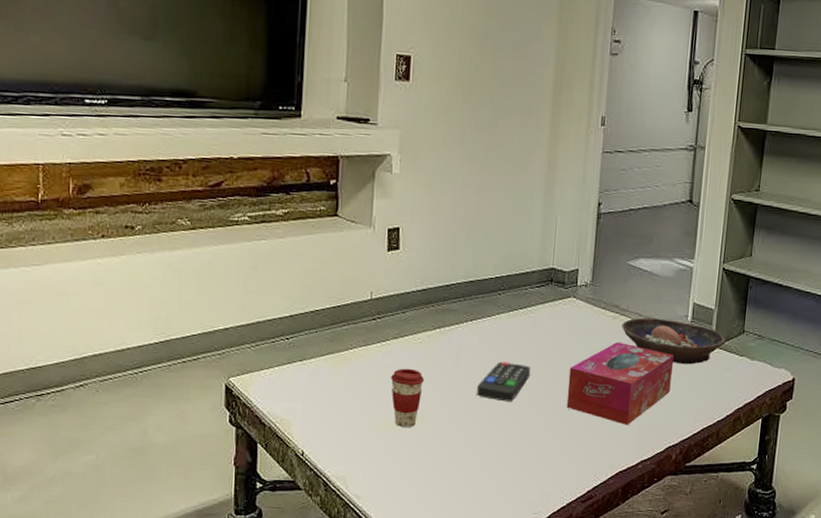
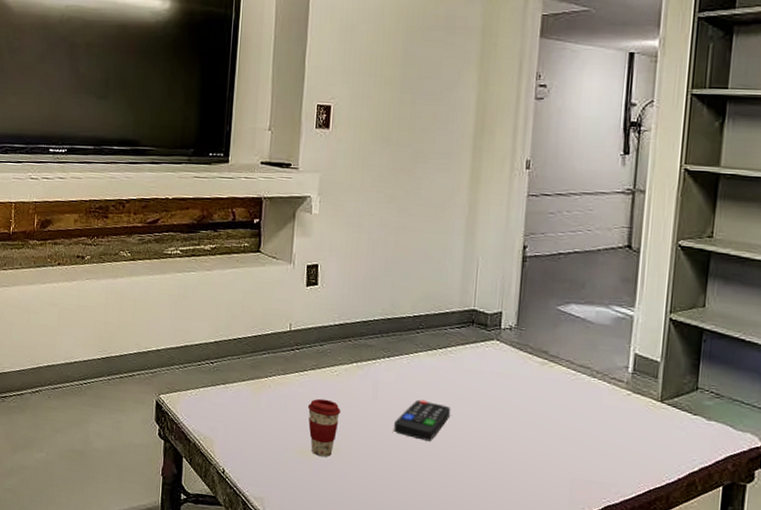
tissue box: present [566,342,674,425] -> none [489,389,612,478]
bowl: present [622,317,726,365] -> none [551,365,675,420]

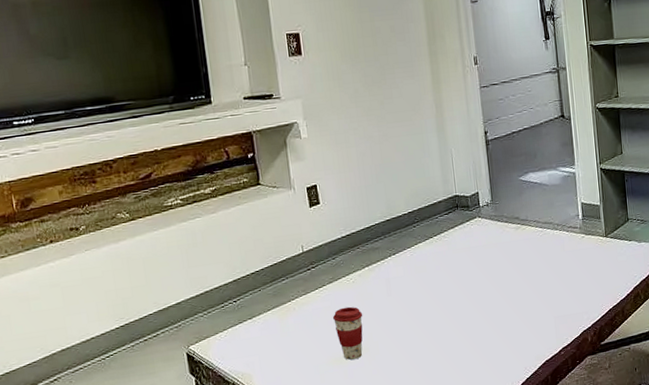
remote control: present [394,399,451,441] -> none [410,284,454,320]

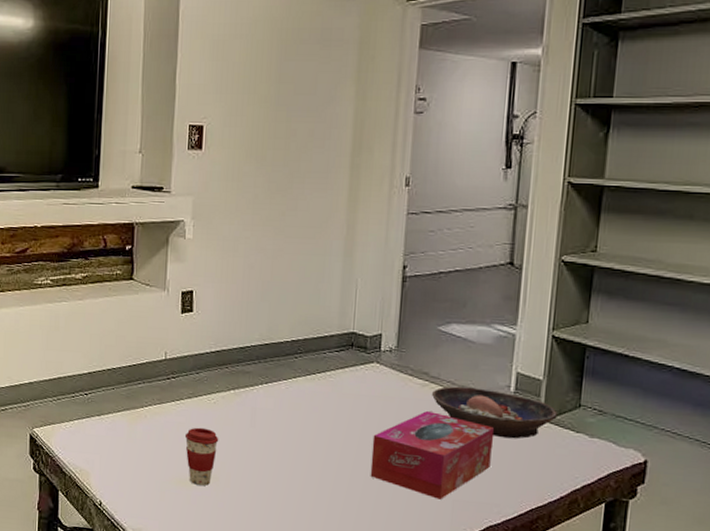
tissue box: none [486,248,576,320] -> present [370,411,494,500]
bowl: none [524,220,615,258] -> present [432,386,558,439]

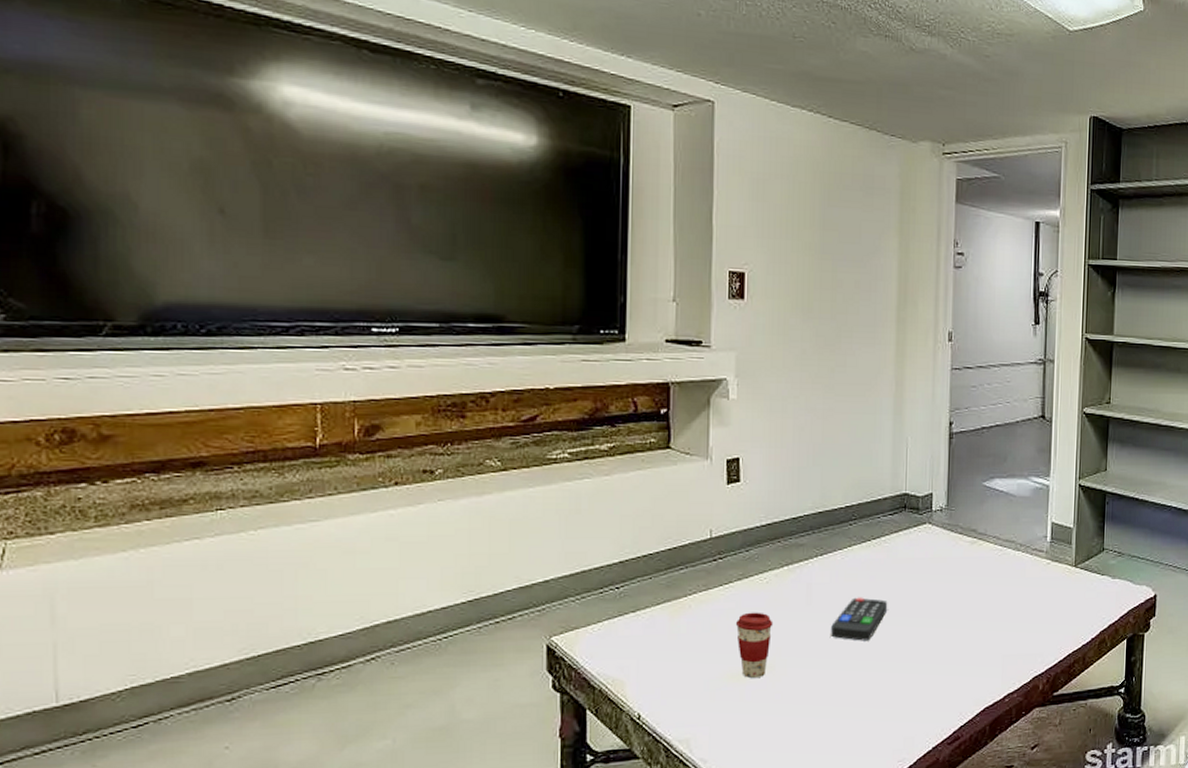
remote control: none [273,425,331,467] -> present [831,597,888,641]
tissue box: present [370,411,494,500] -> none [927,569,1035,657]
bowl: present [432,386,558,439] -> none [980,541,1086,588]

